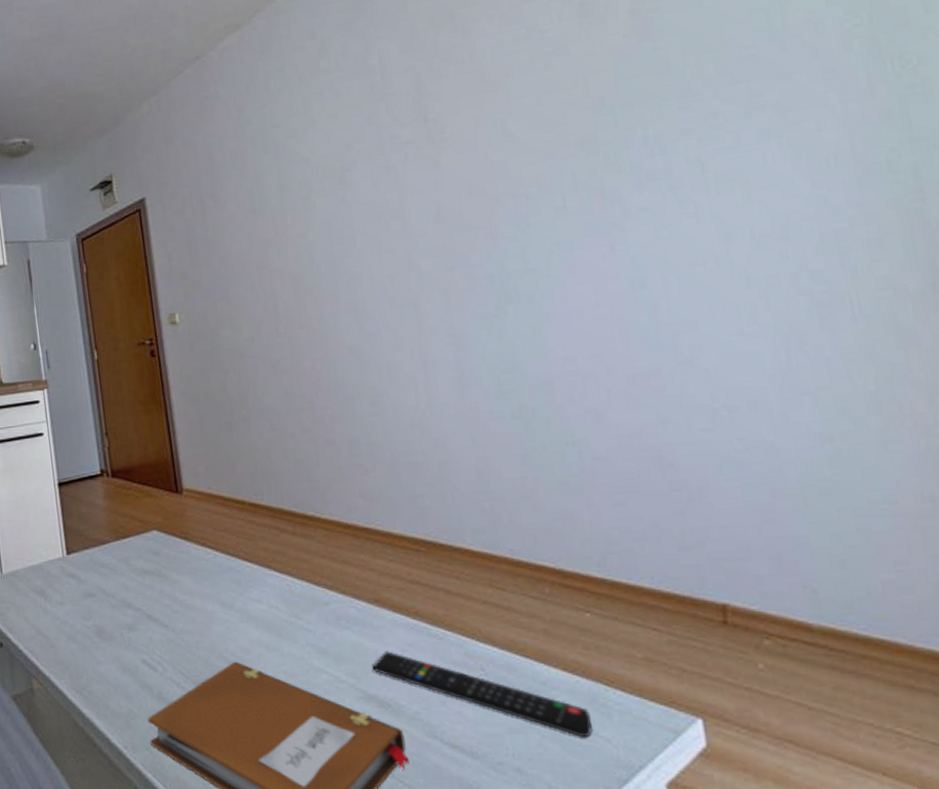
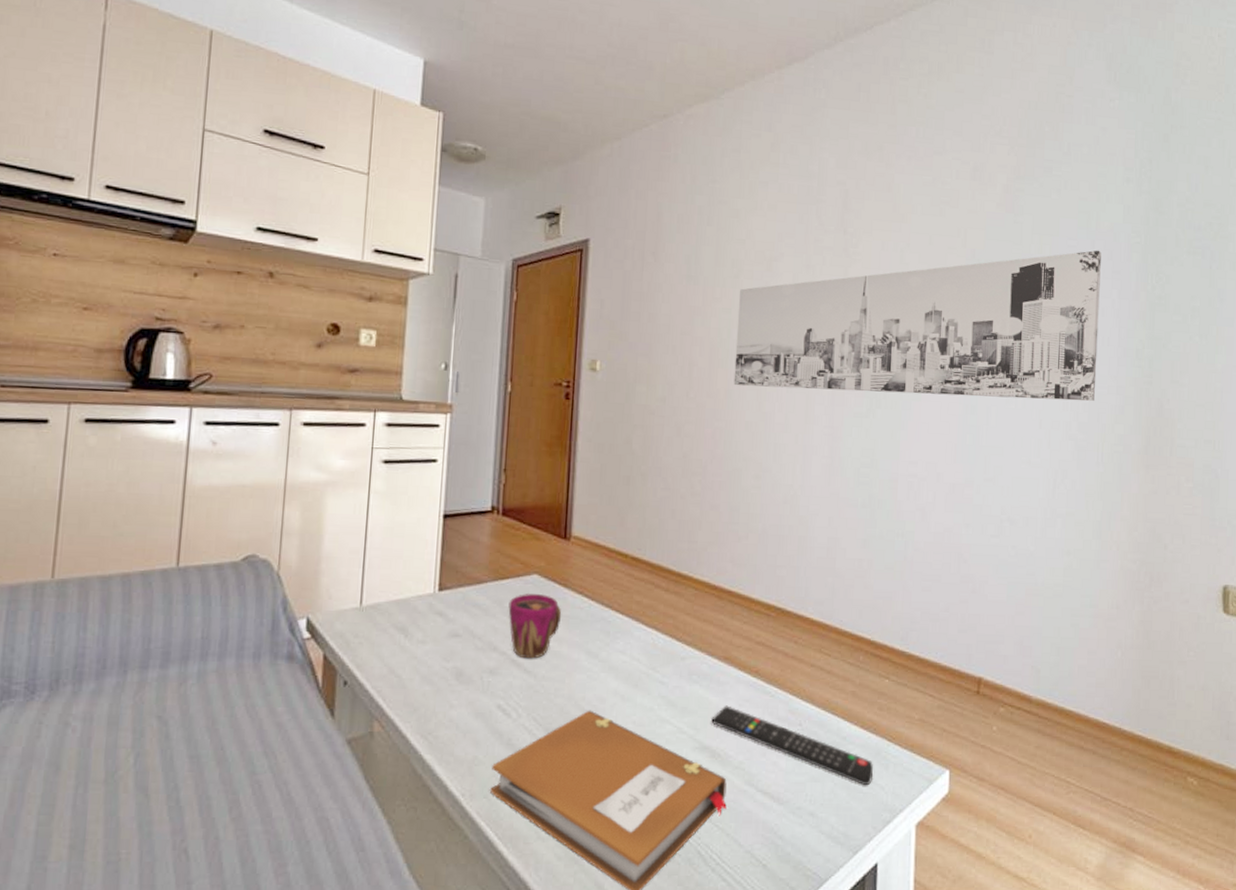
cup: none [134,549,189,613] -> present [508,594,562,659]
wall art: none [312,50,831,311] -> present [733,250,1101,402]

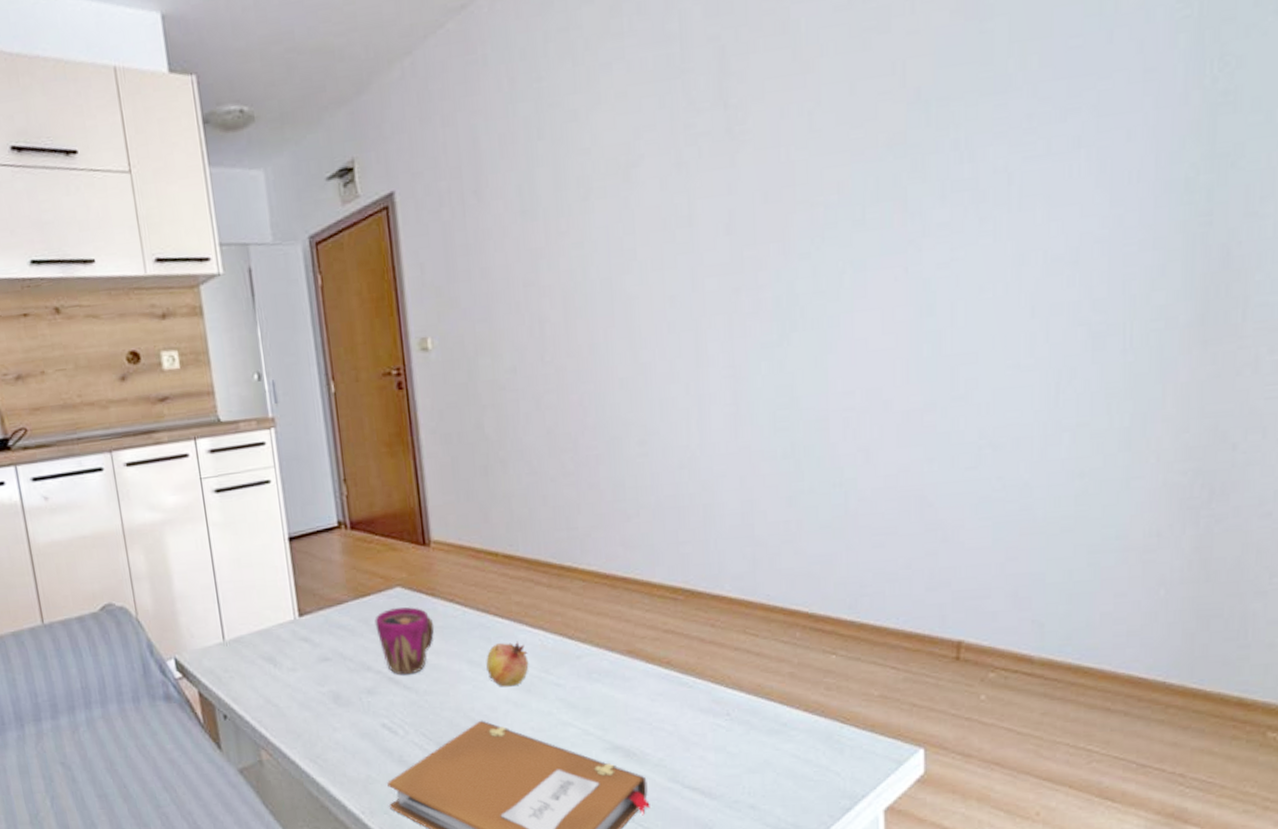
fruit: none [602,637,640,680] -> present [486,641,529,687]
remote control: present [711,705,873,786] -> none [620,701,824,773]
wall art: present [733,250,1101,402] -> none [590,42,1125,337]

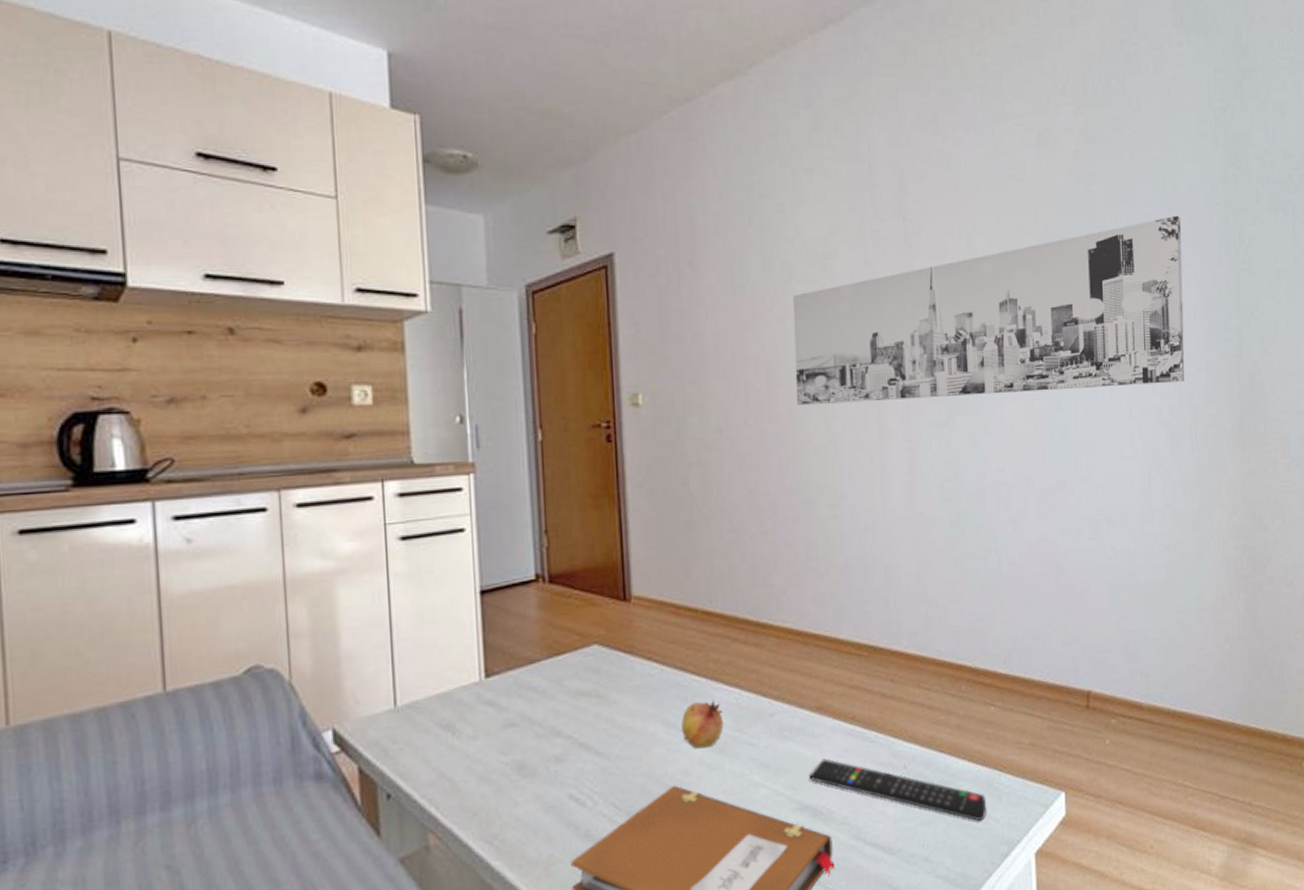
cup: present [374,607,435,675] -> none [568,666,631,740]
wall art: none [590,42,1125,337] -> present [792,215,1185,406]
remote control: none [620,701,824,773] -> present [809,758,986,821]

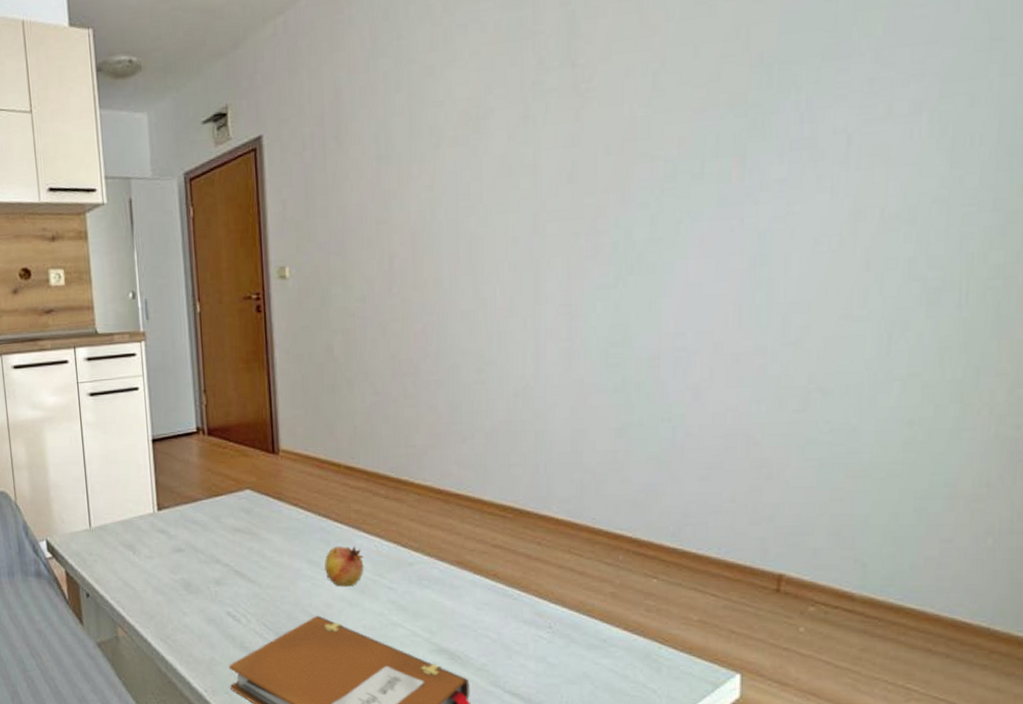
wall art: present [792,215,1185,406] -> none [441,13,971,273]
remote control: present [809,758,986,821] -> none [447,609,641,689]

